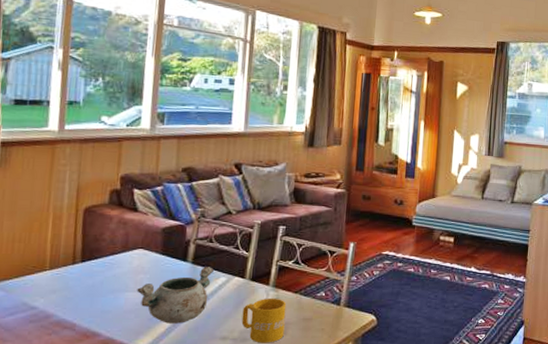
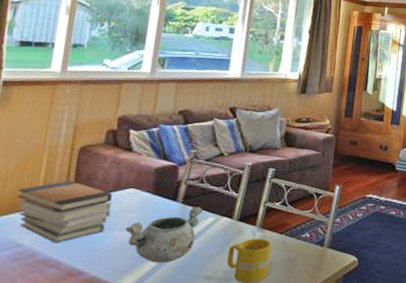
book stack: none [25,242,122,305] -> present [16,180,113,243]

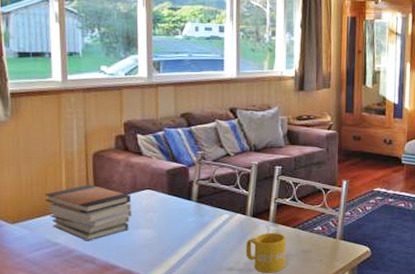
decorative bowl: present [125,207,203,263] -> none [148,205,217,257]

